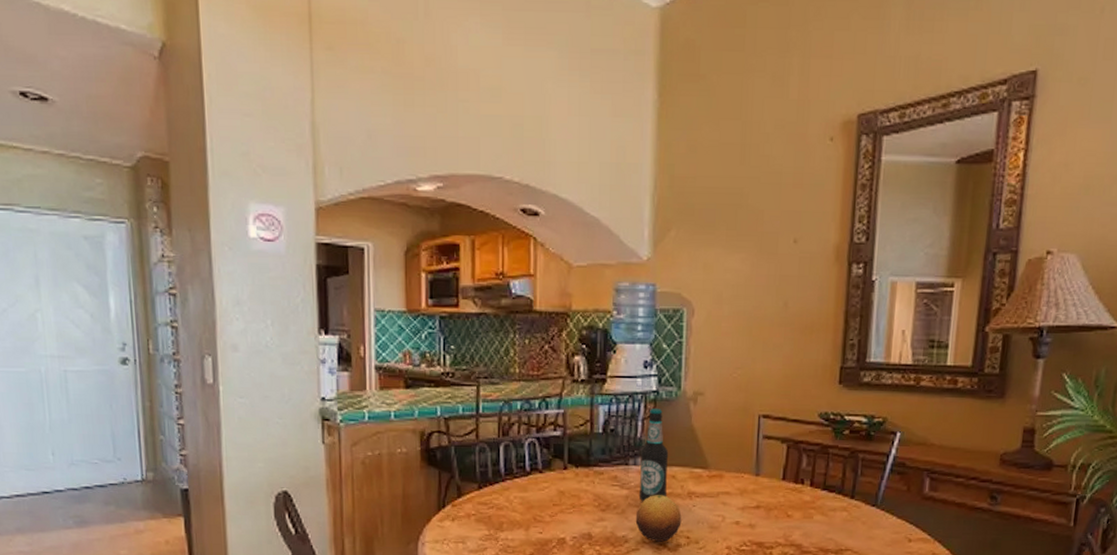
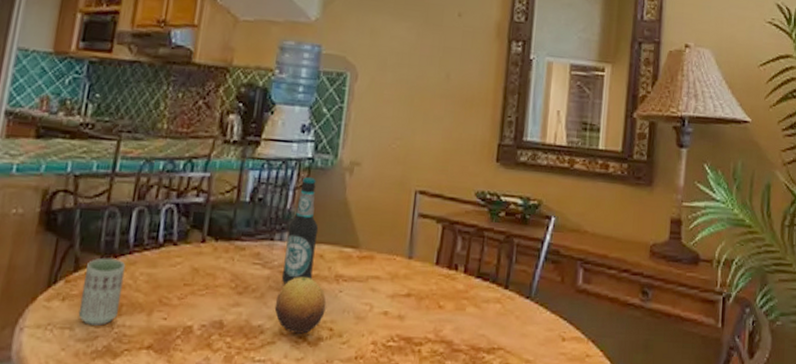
cup: none [467,485,501,539] -> present [78,258,126,326]

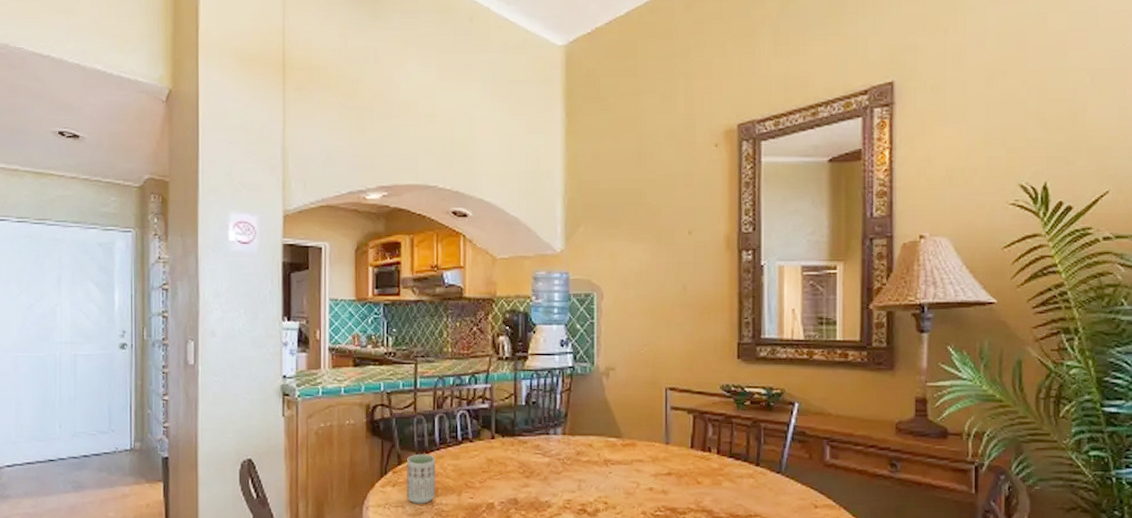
fruit: present [274,277,327,334] -> none [557,462,599,507]
bottle: present [281,177,319,285] -> none [559,383,586,469]

